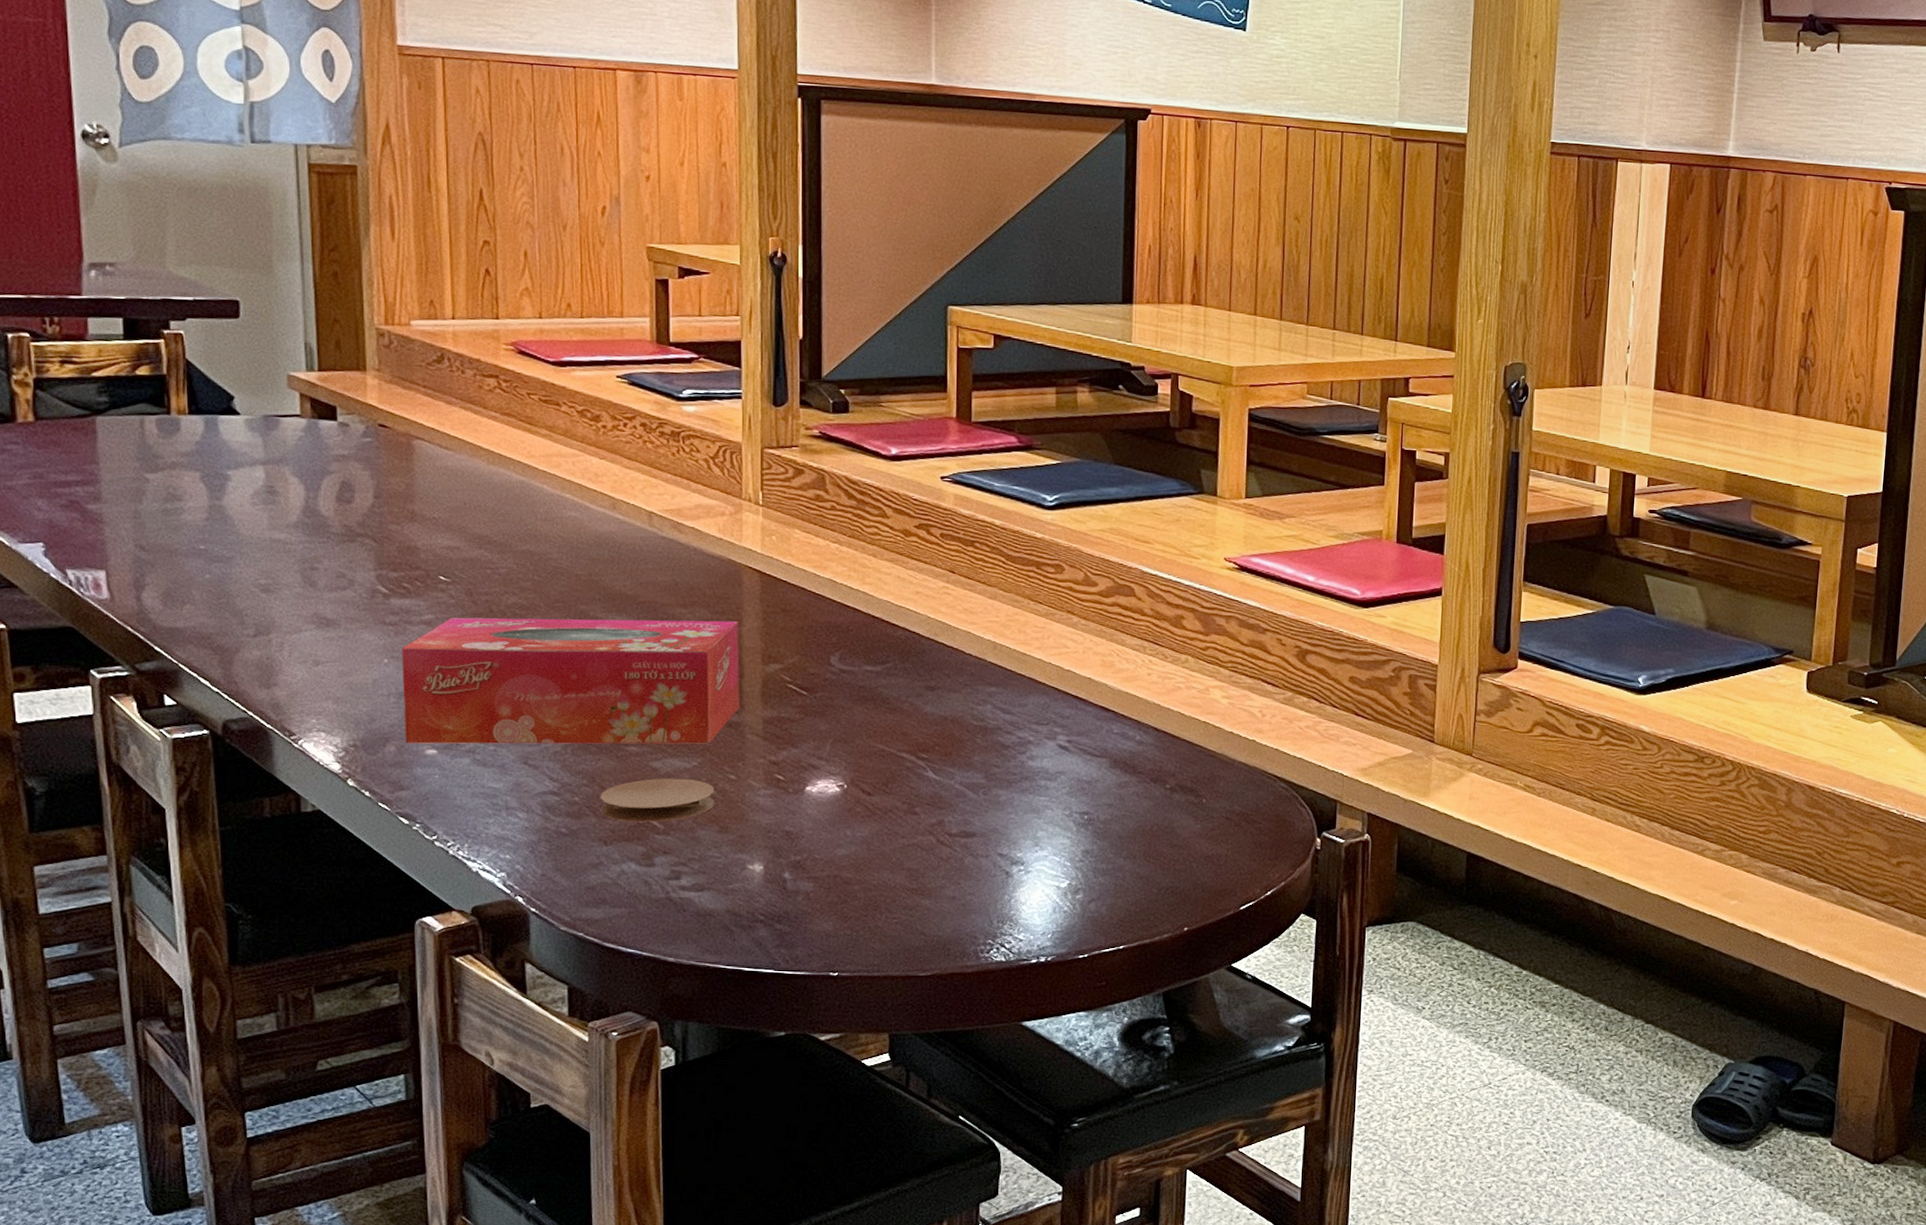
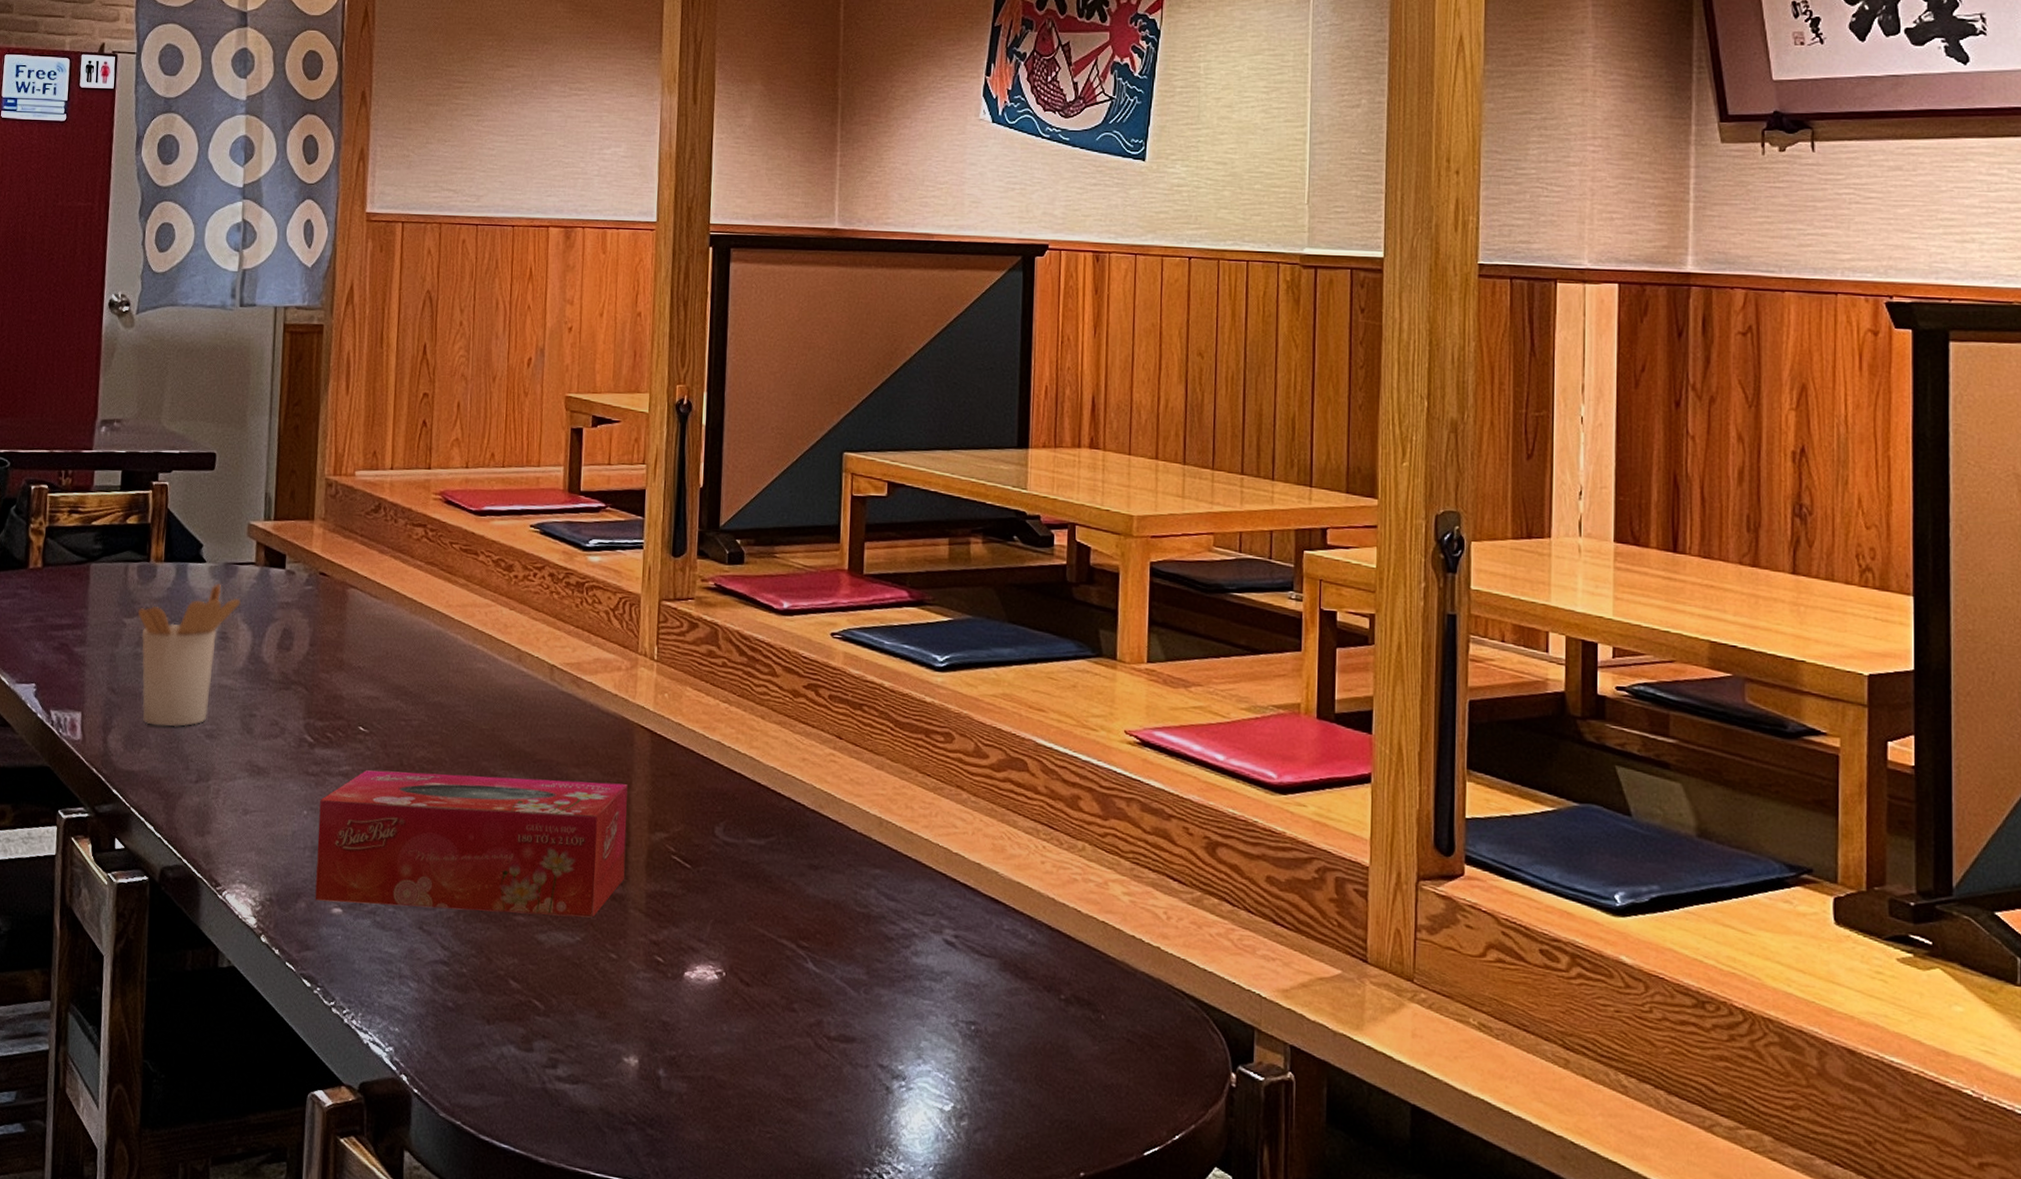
utensil holder: none [162,436,287,583] -> present [137,583,241,727]
coaster: present [600,778,715,823] -> none [485,953,596,1002]

